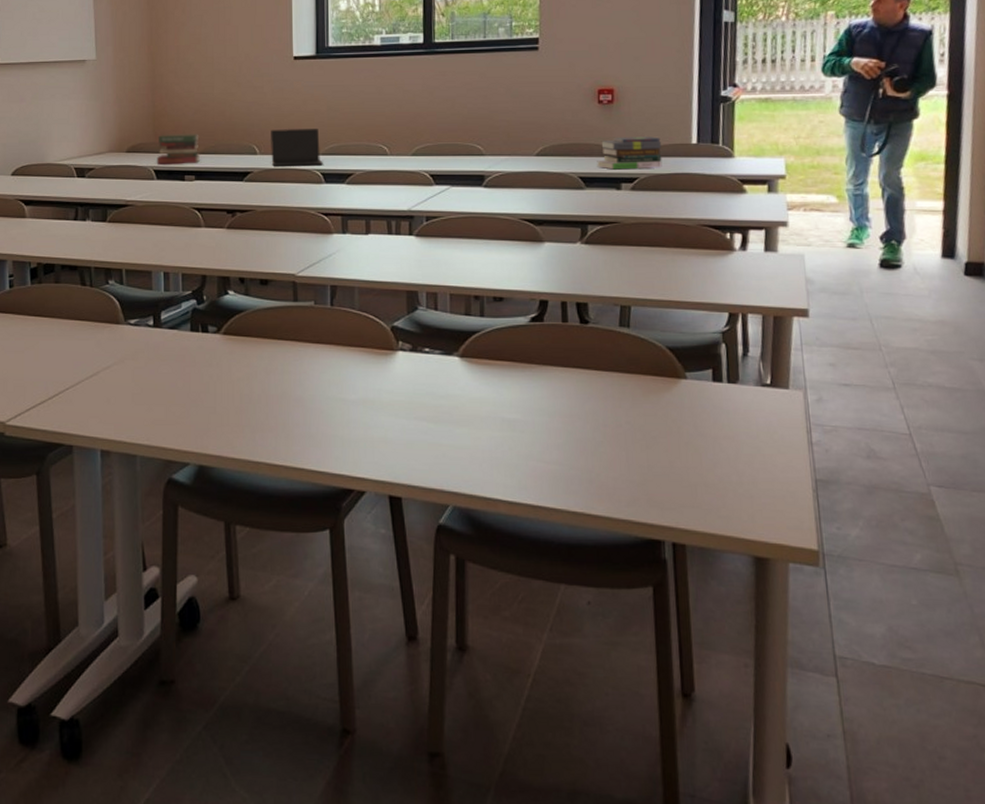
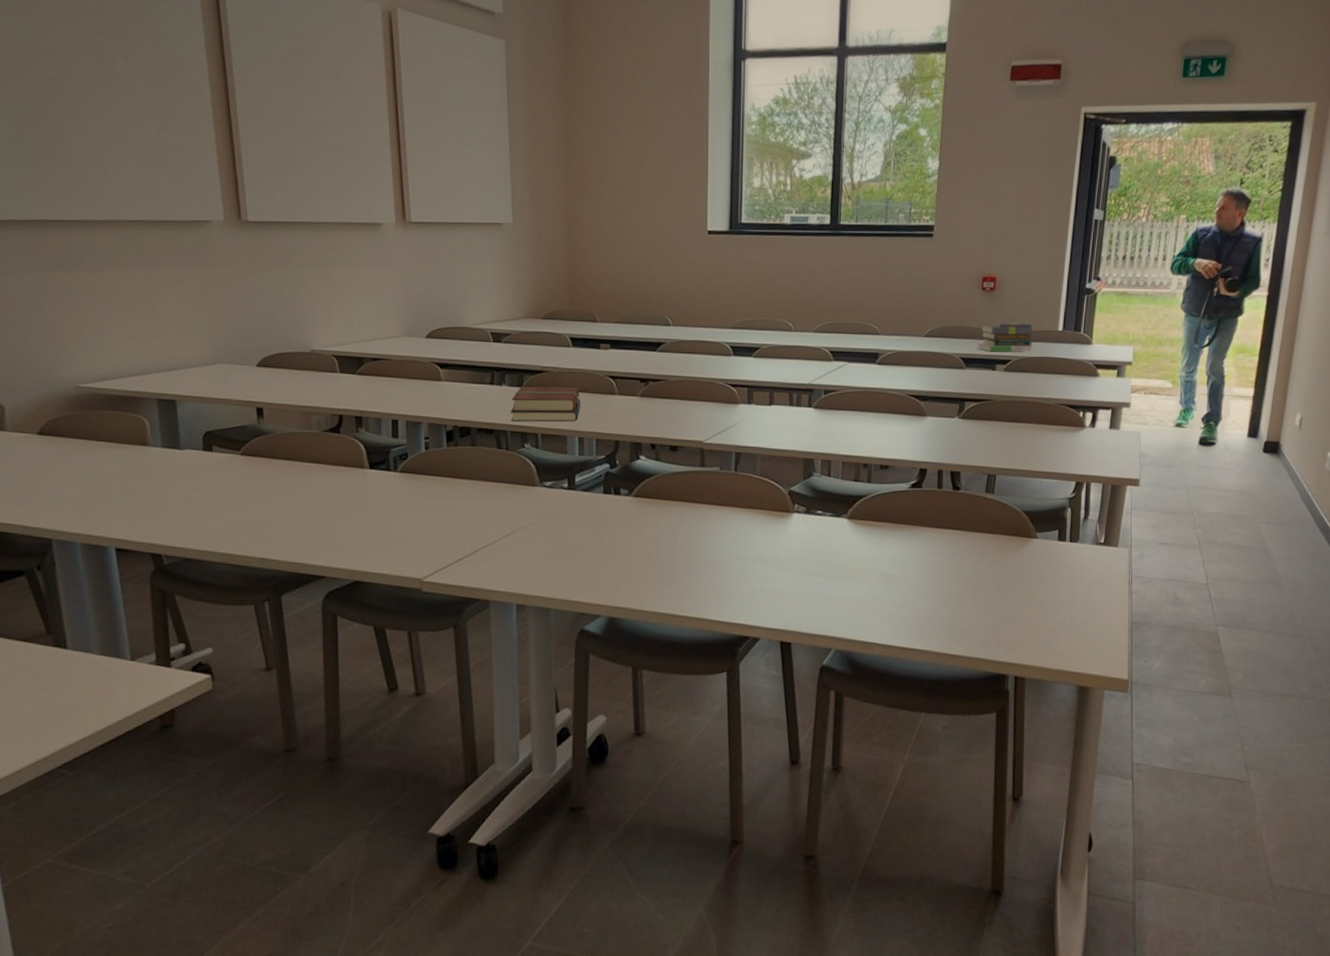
books: none [94,220,166,258] -> present [510,386,581,423]
books: present [156,133,201,165] -> none [572,301,616,333]
laptop: present [271,129,323,166] -> none [683,302,732,339]

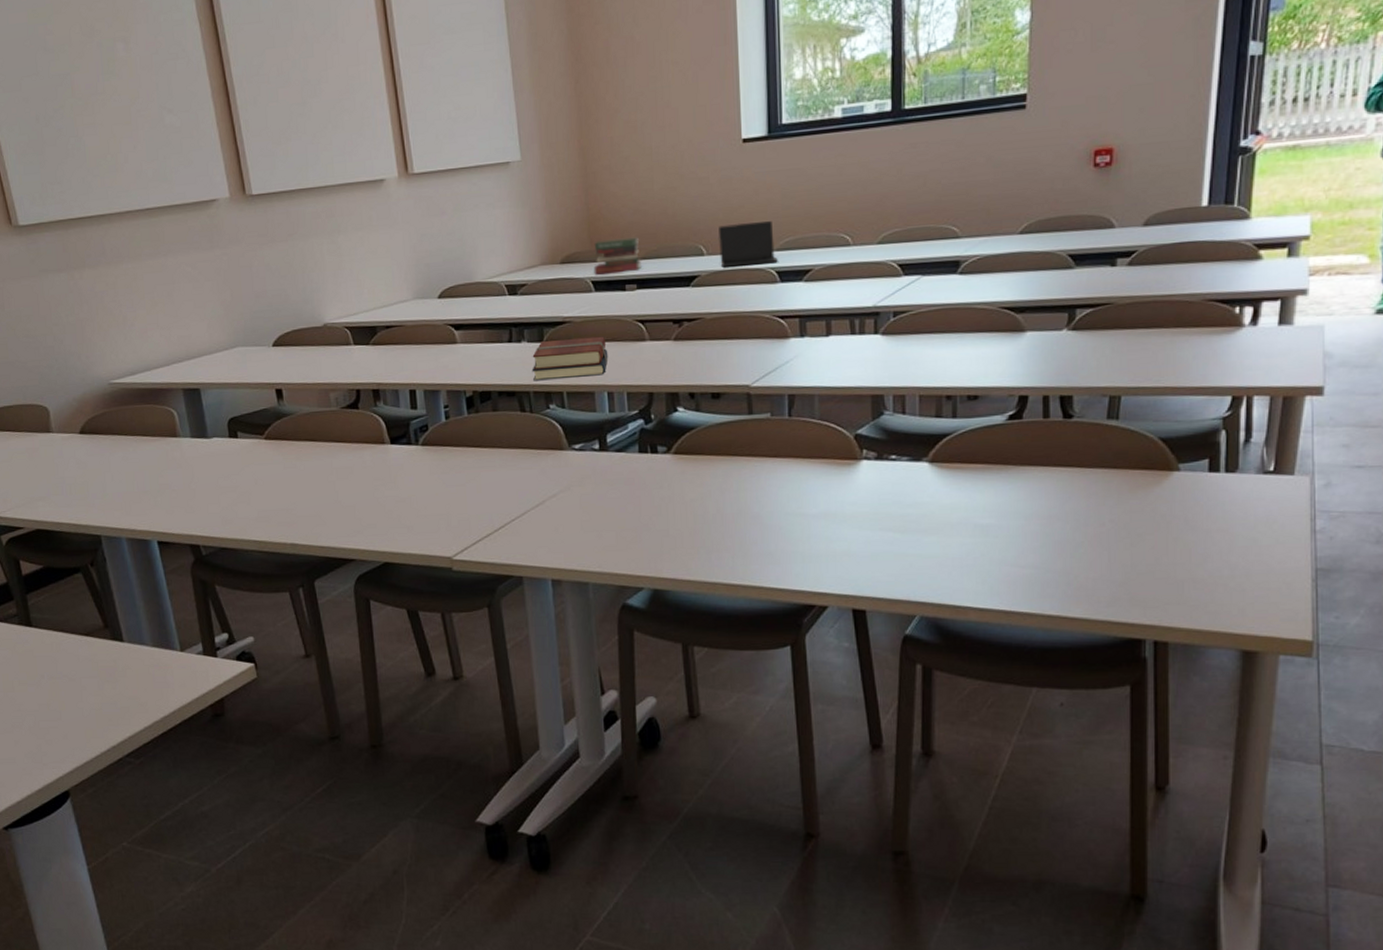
books: none [572,301,616,333] -> present [593,237,642,275]
laptop: none [683,302,732,339] -> present [719,221,778,267]
books: present [977,322,1032,352] -> none [1089,201,1166,244]

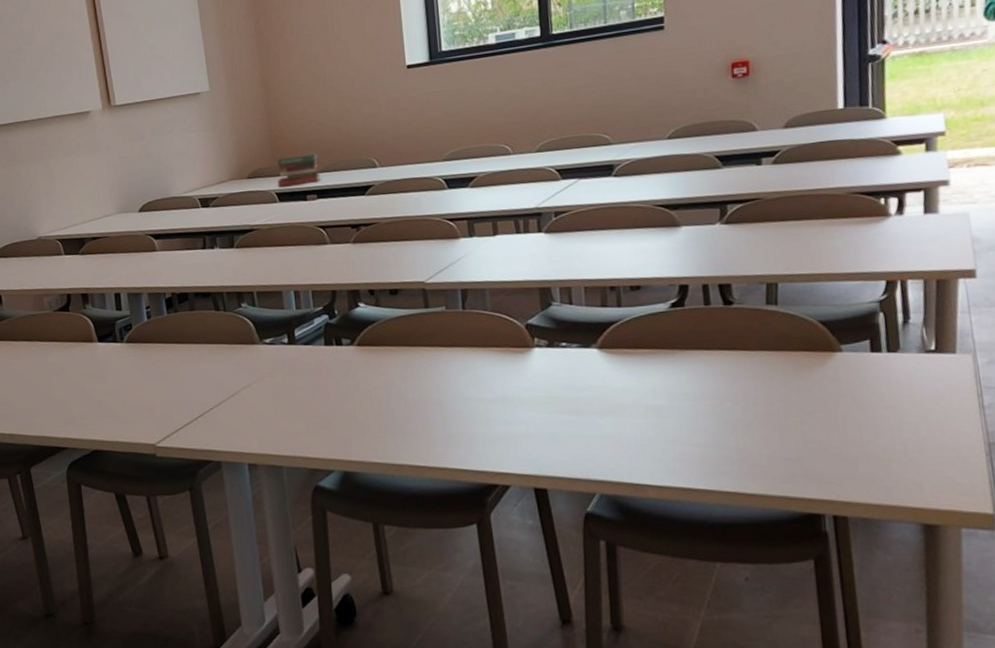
books: present [531,336,608,381] -> none [224,241,294,283]
laptop: present [719,221,778,267] -> none [389,135,445,177]

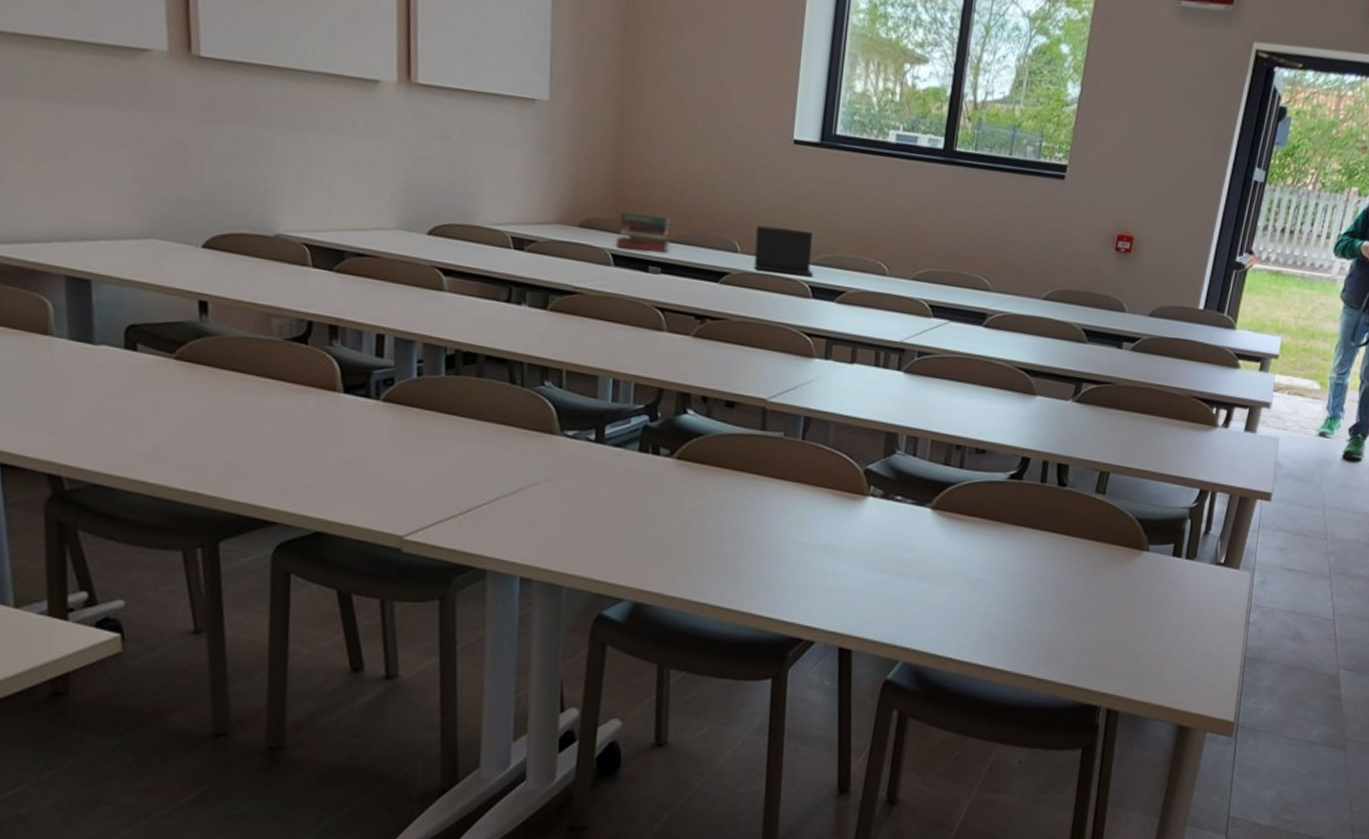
laptop: none [389,135,445,177] -> present [753,225,813,277]

